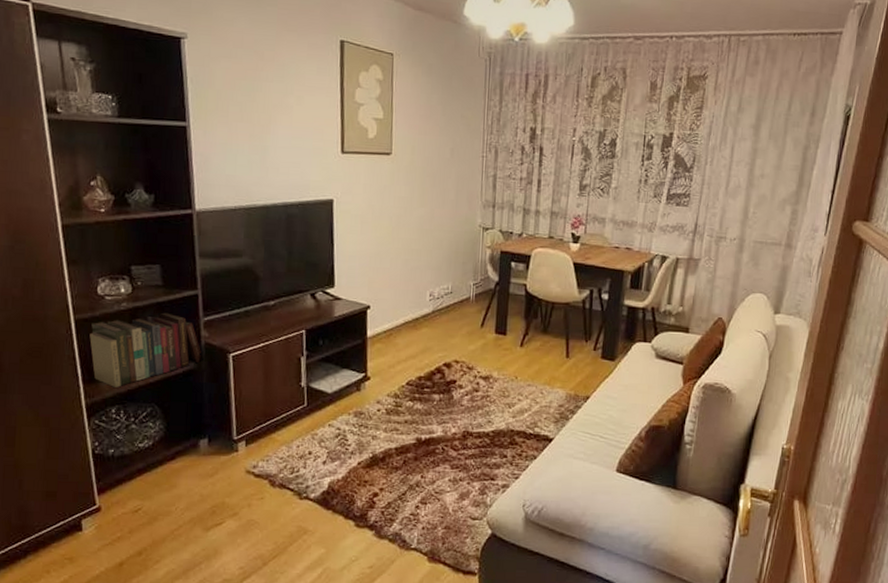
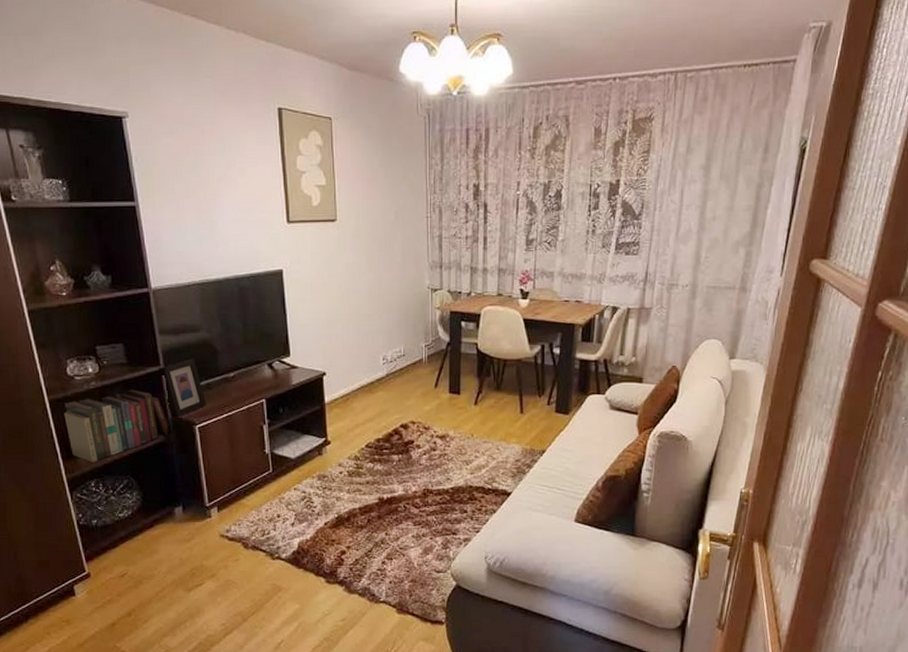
picture frame: none [195,284,244,345] -> present [158,359,207,418]

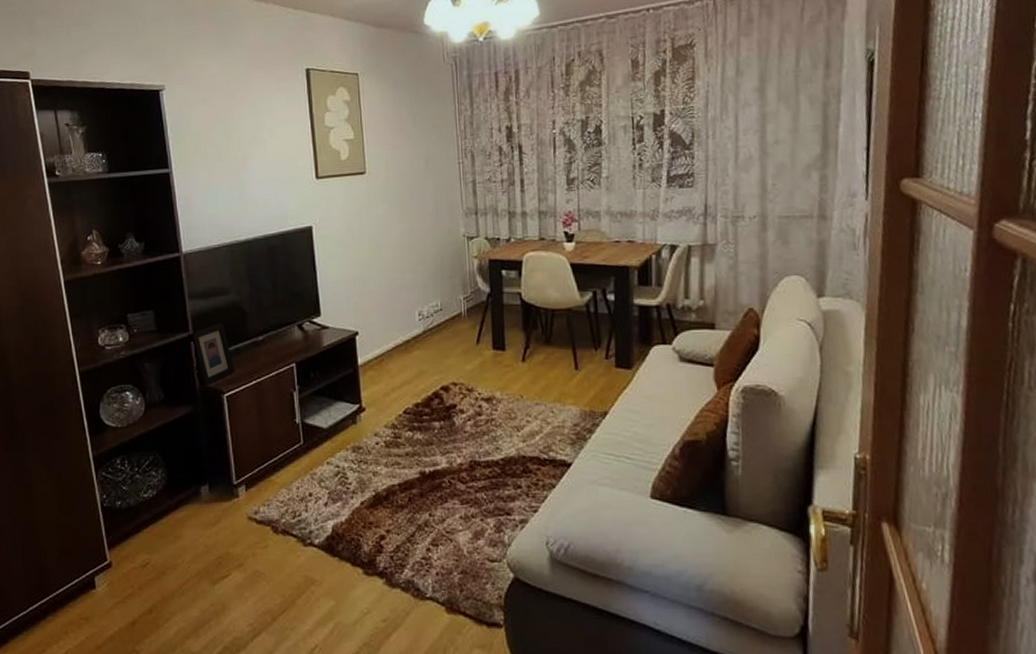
books: present [64,389,172,462] -> none [93,357,199,437]

